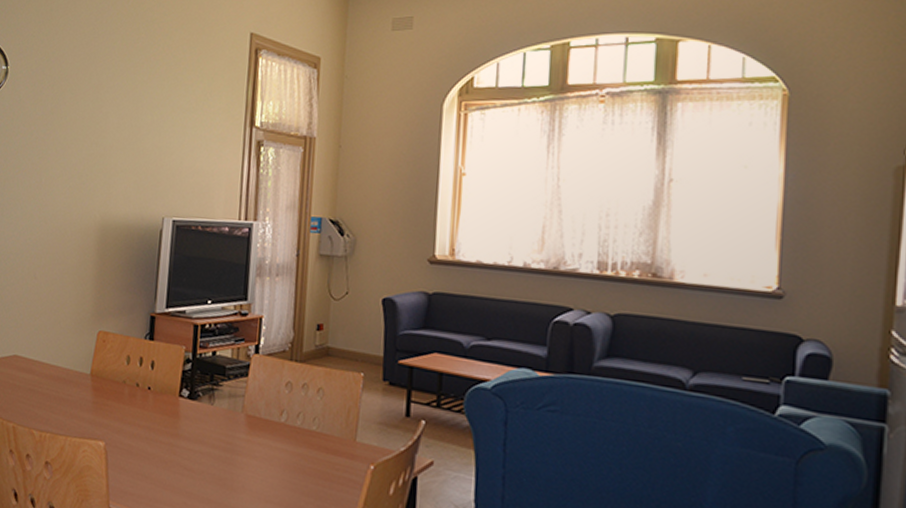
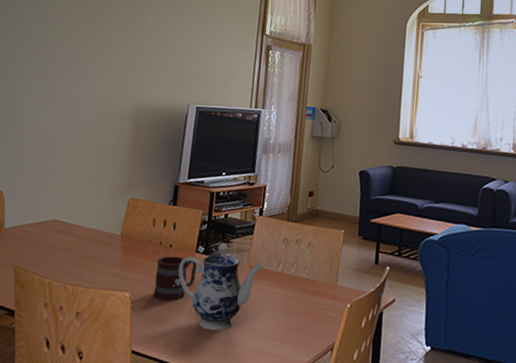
mug: none [131,400,182,453] -> present [153,256,197,301]
teapot: none [158,386,263,491] -> present [177,243,264,331]

